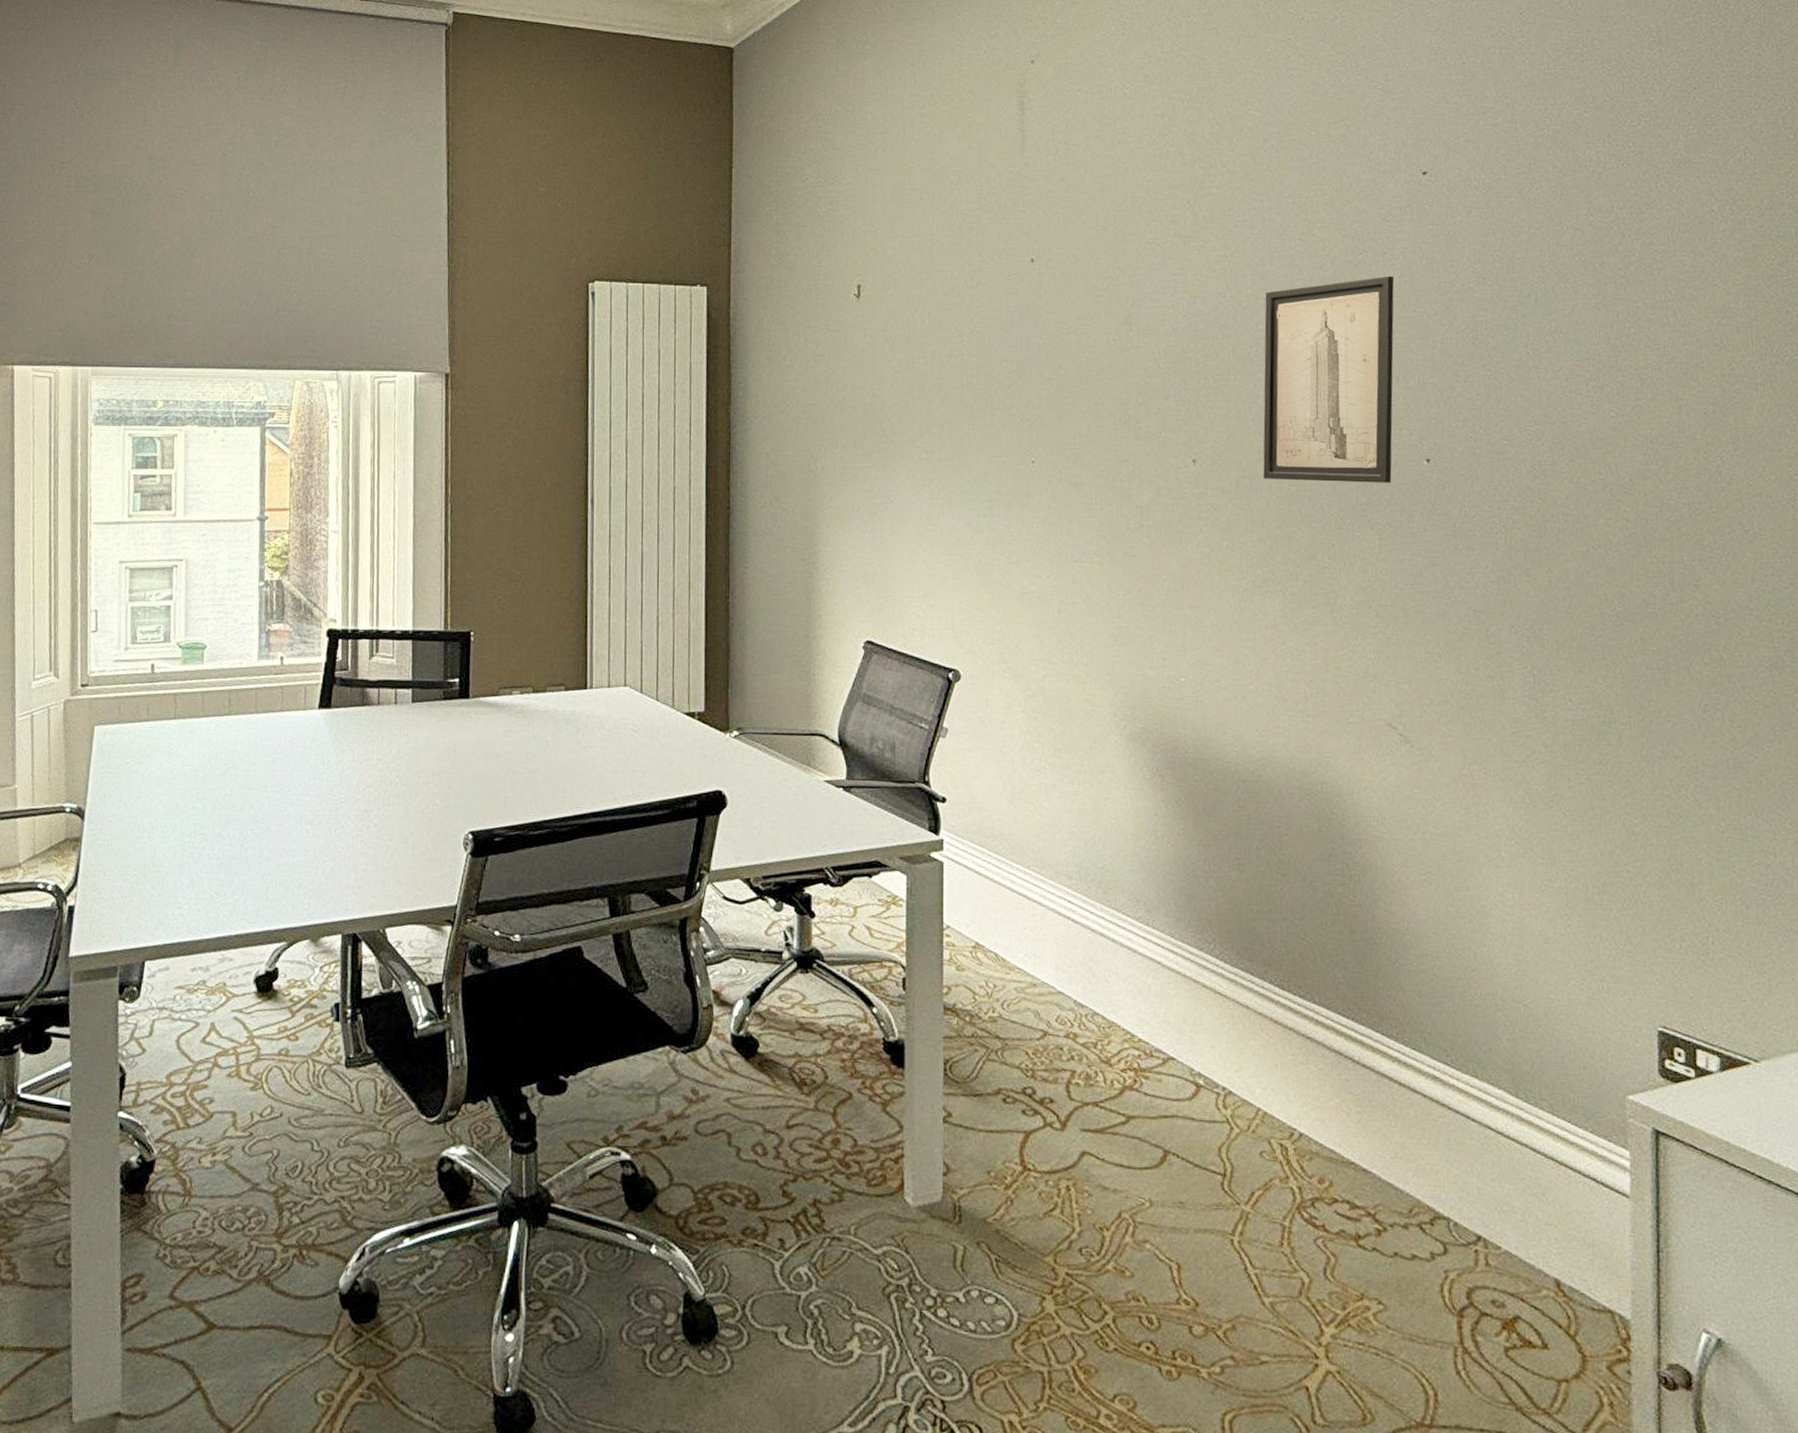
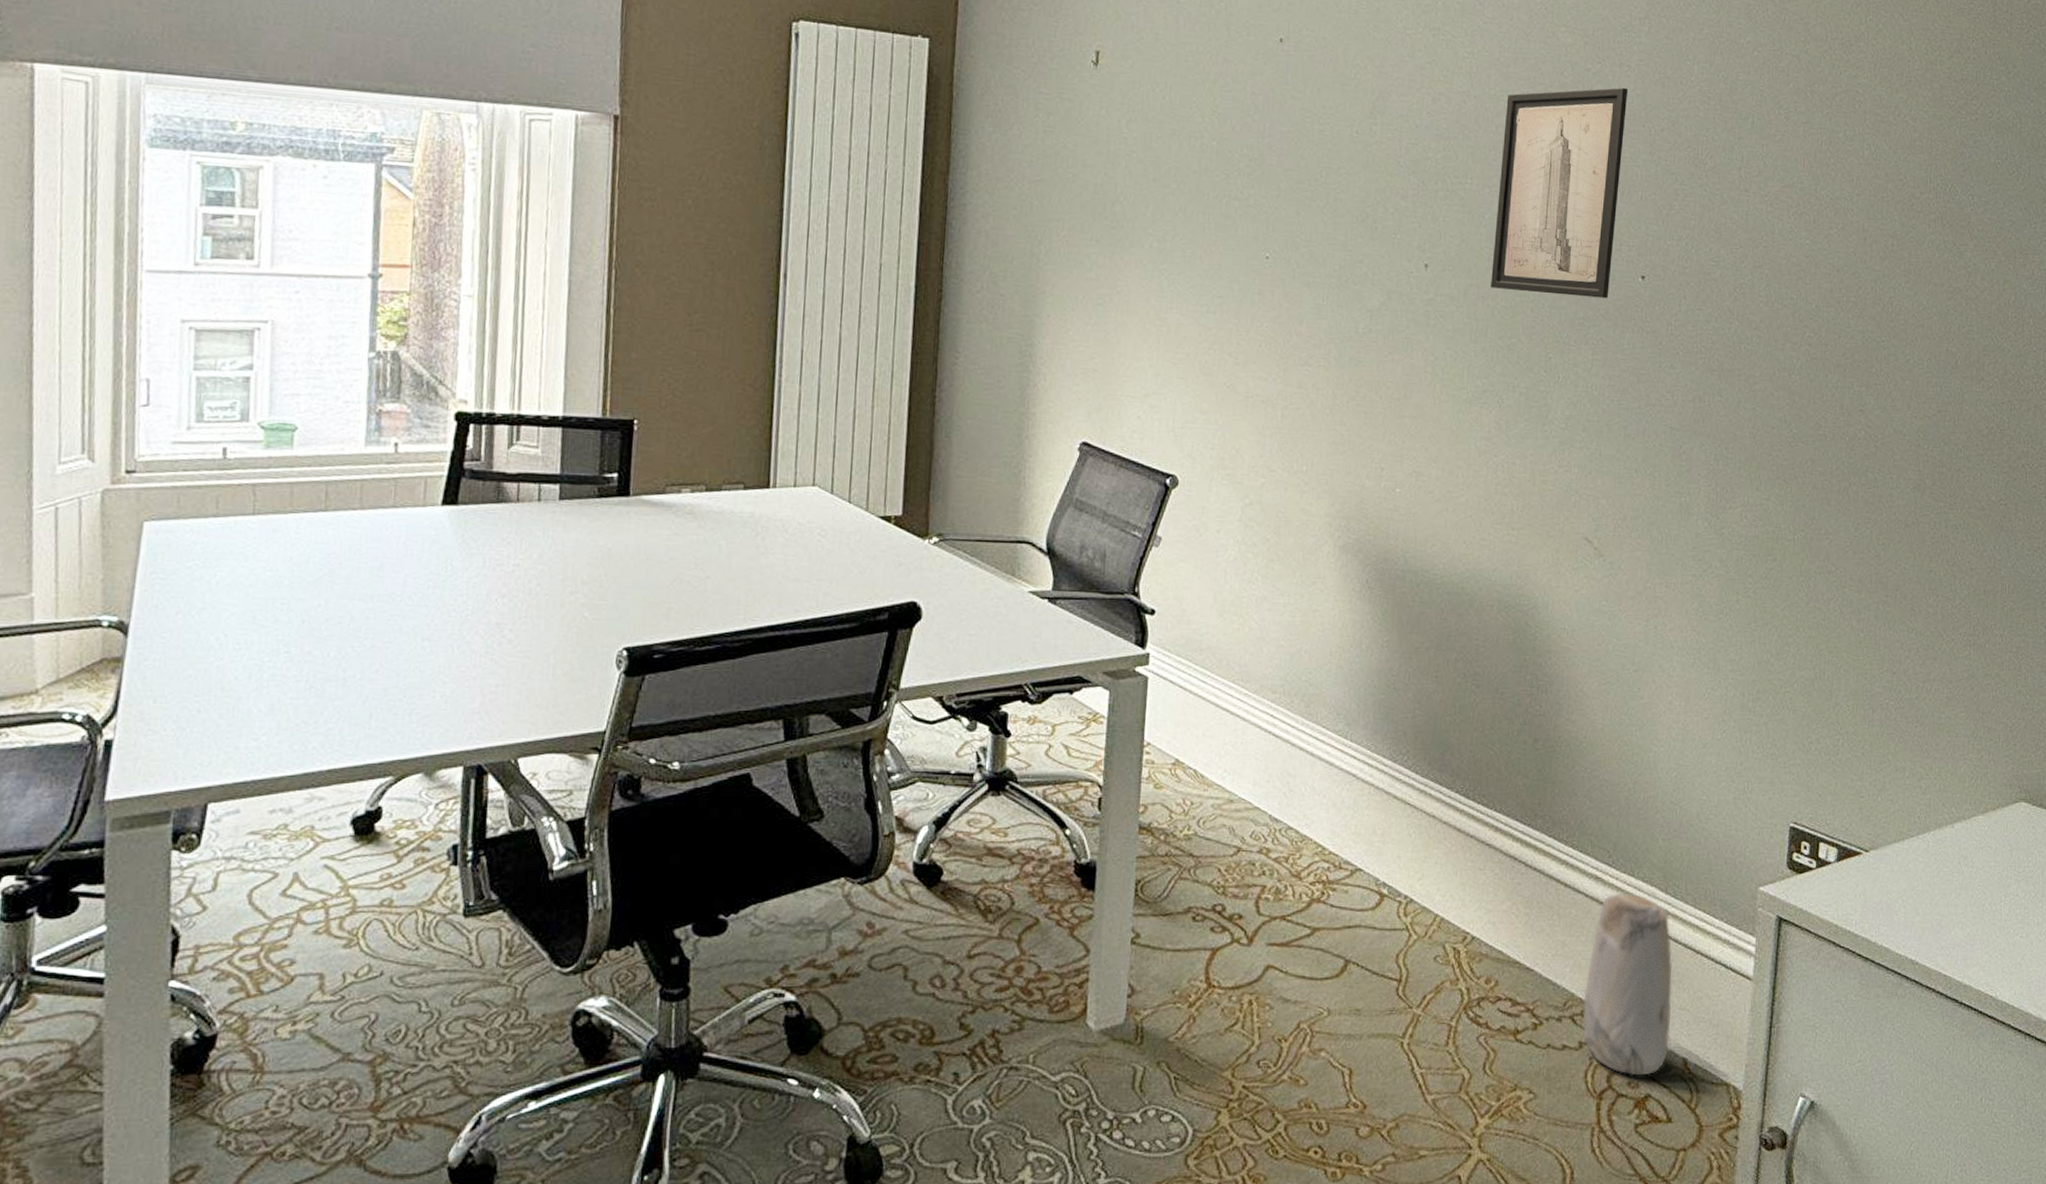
vase: none [1431,1094,1537,1295] -> present [1582,893,1673,1076]

